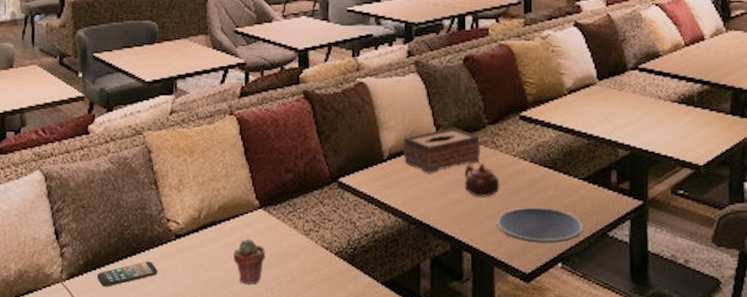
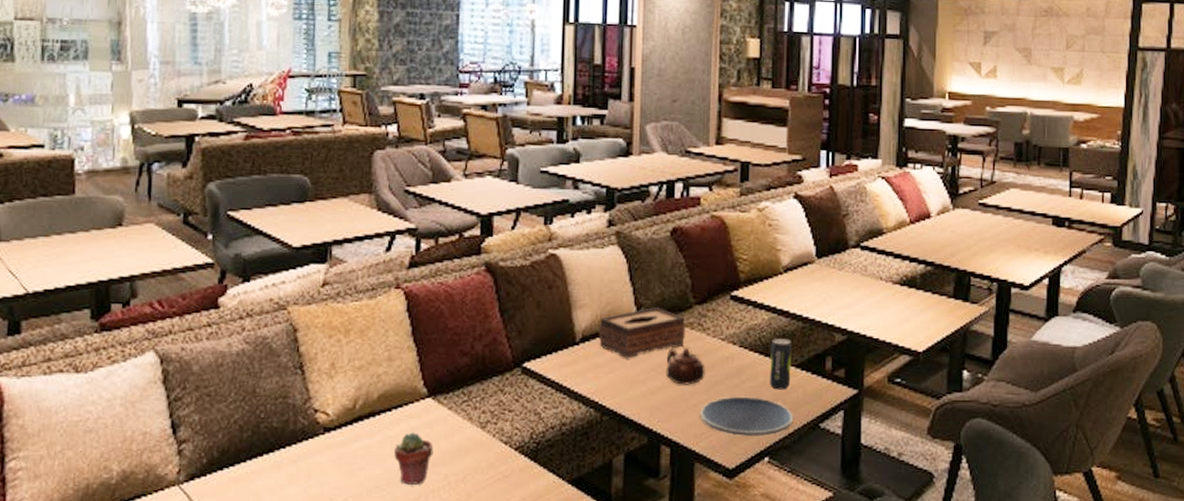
smartphone: present [97,261,158,287] -> none [223,459,301,490]
beverage can: none [559,154,579,201] -> present [770,338,791,390]

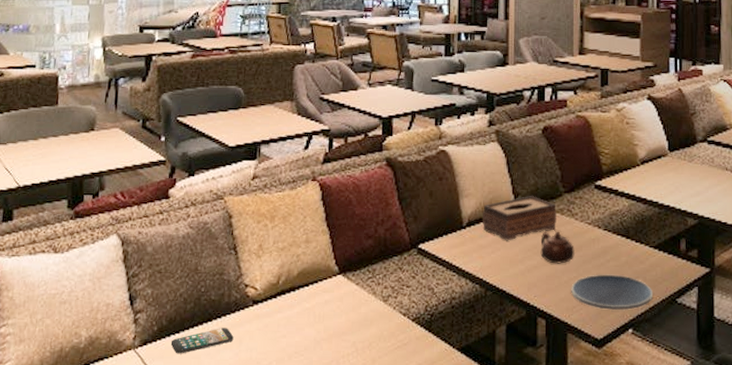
smartphone: none [223,459,301,490] -> present [170,328,234,354]
potted succulent: present [394,432,434,485] -> none [311,305,344,351]
beverage can: present [770,338,791,390] -> none [631,223,650,268]

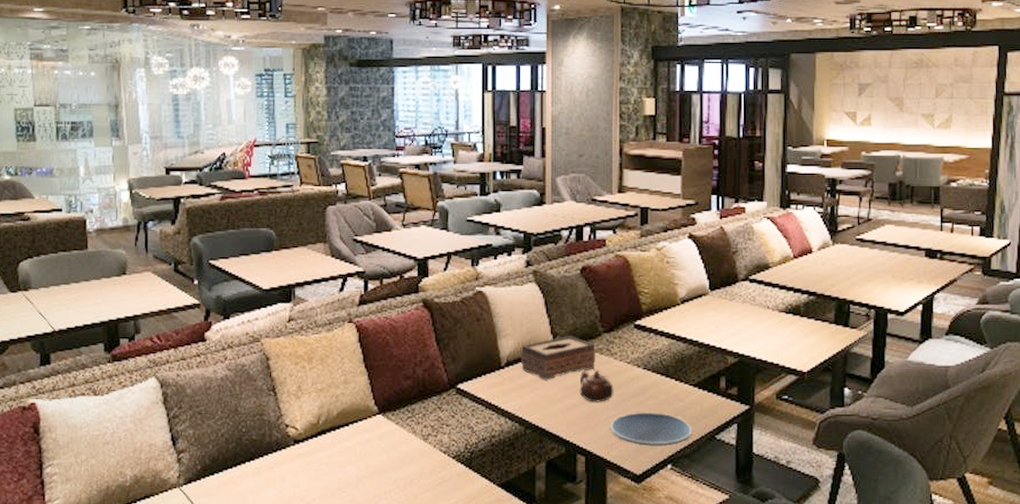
smartphone: present [170,328,234,354] -> none [215,466,277,492]

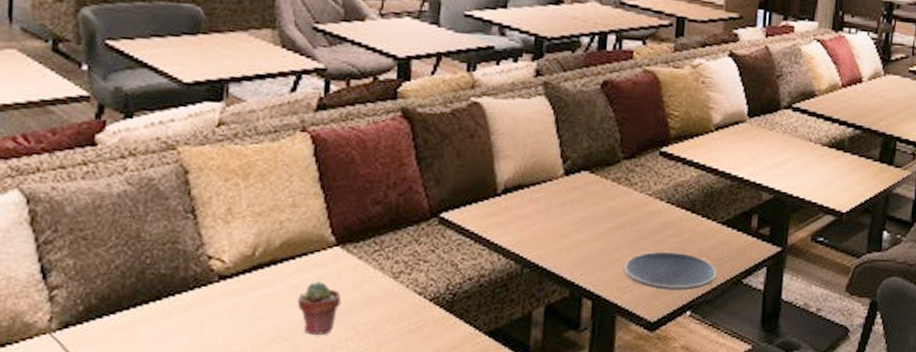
potted succulent: none [352,443,385,487] -> present [298,281,342,335]
tissue box: present [521,336,595,381] -> none [522,161,613,212]
teapot: present [579,370,614,403] -> none [590,202,631,239]

